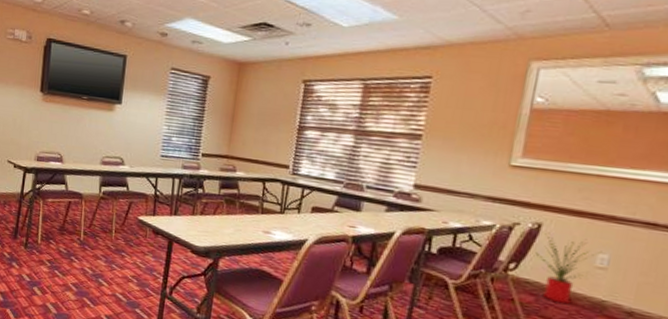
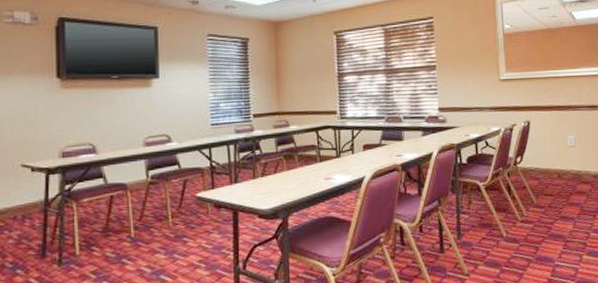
house plant: present [535,232,602,304] -> none [531,126,570,181]

